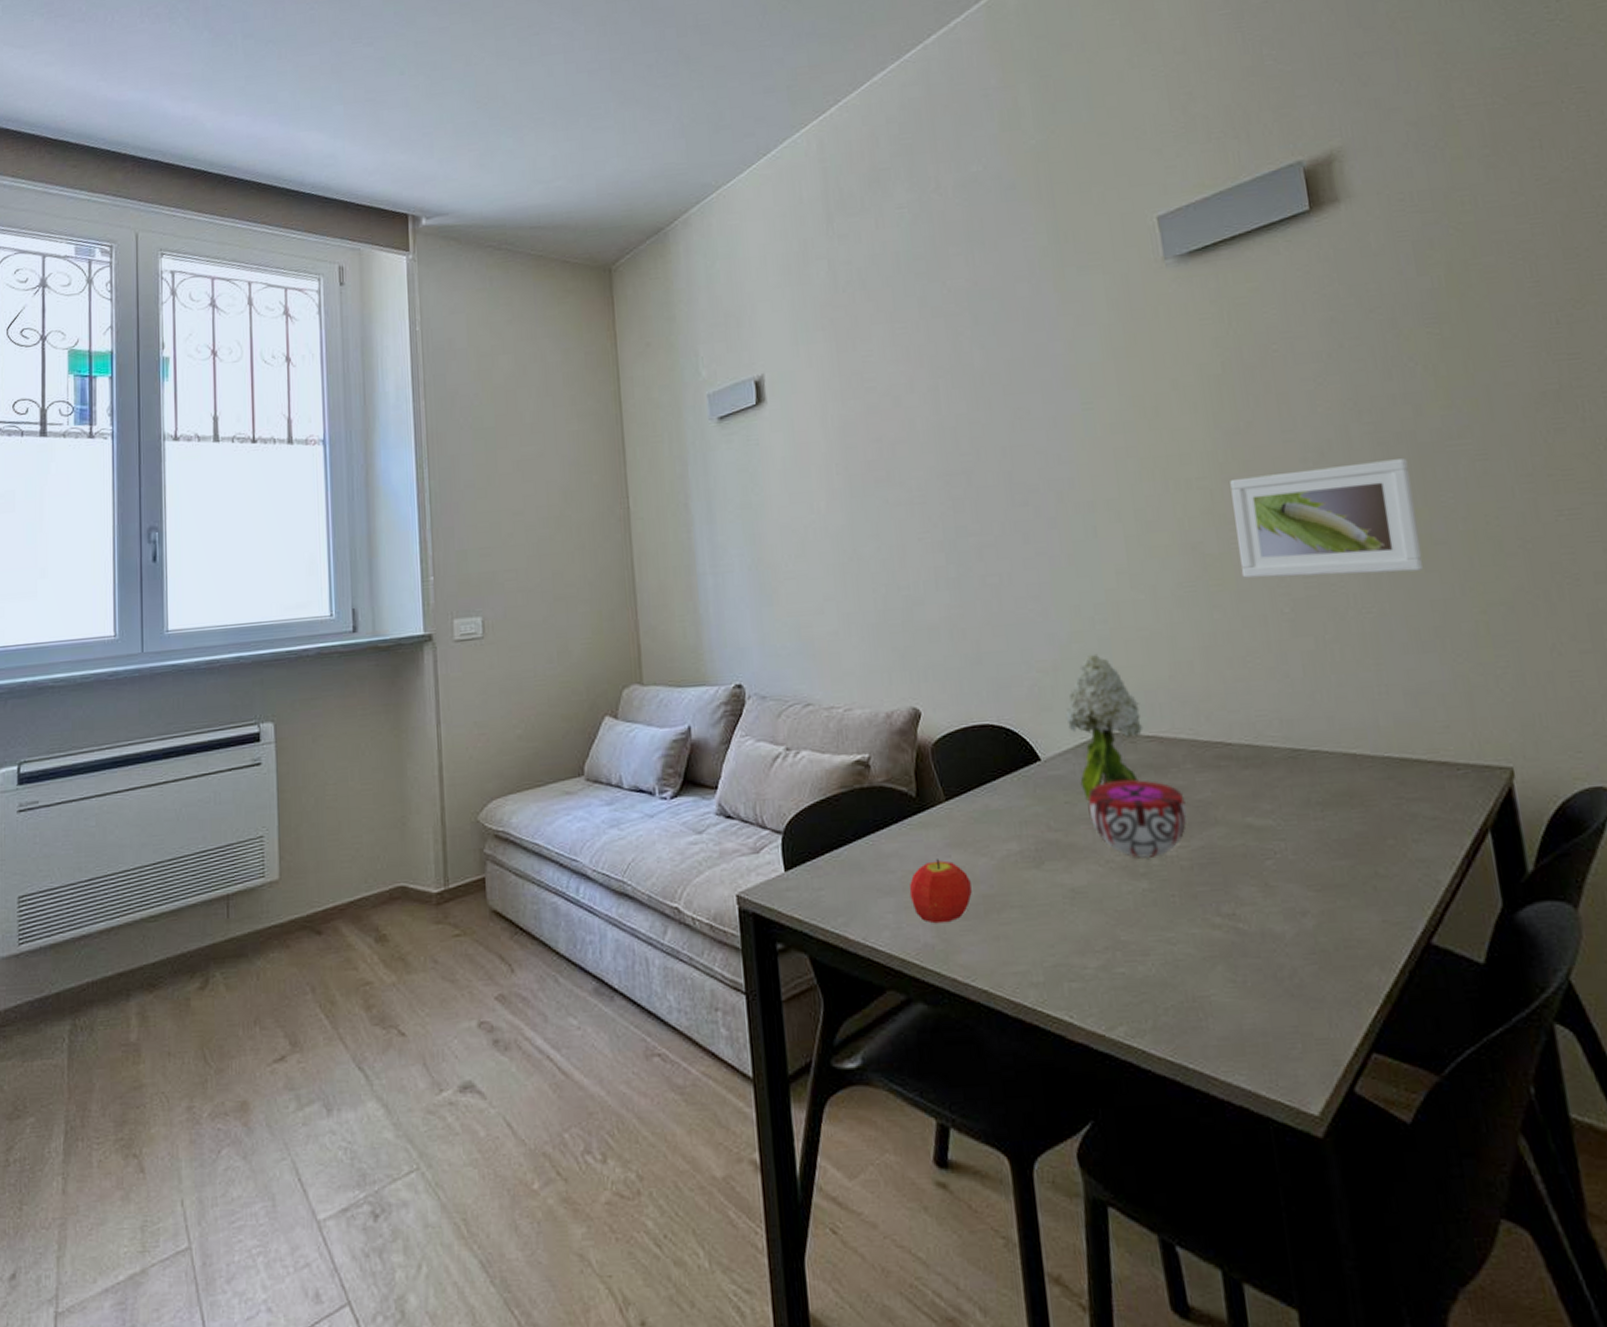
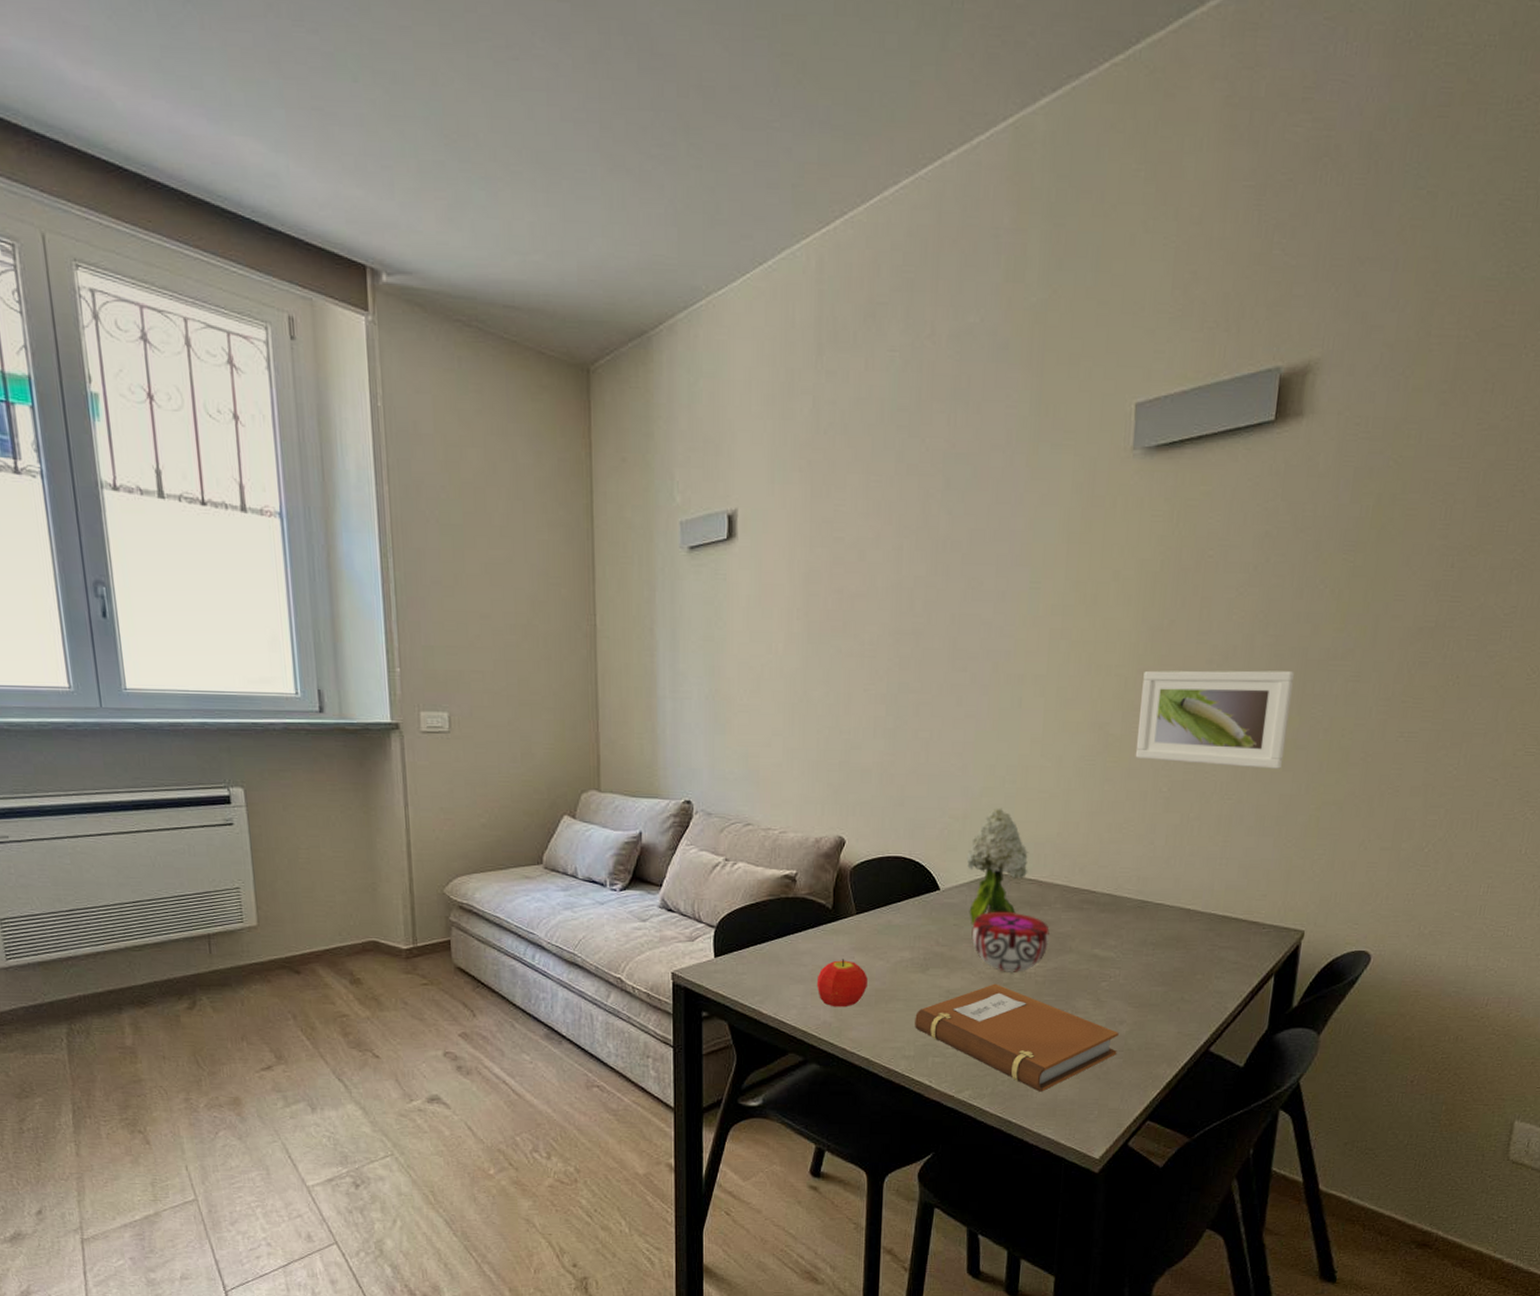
notebook: none [1037,874,1308,1021] -> present [915,983,1119,1092]

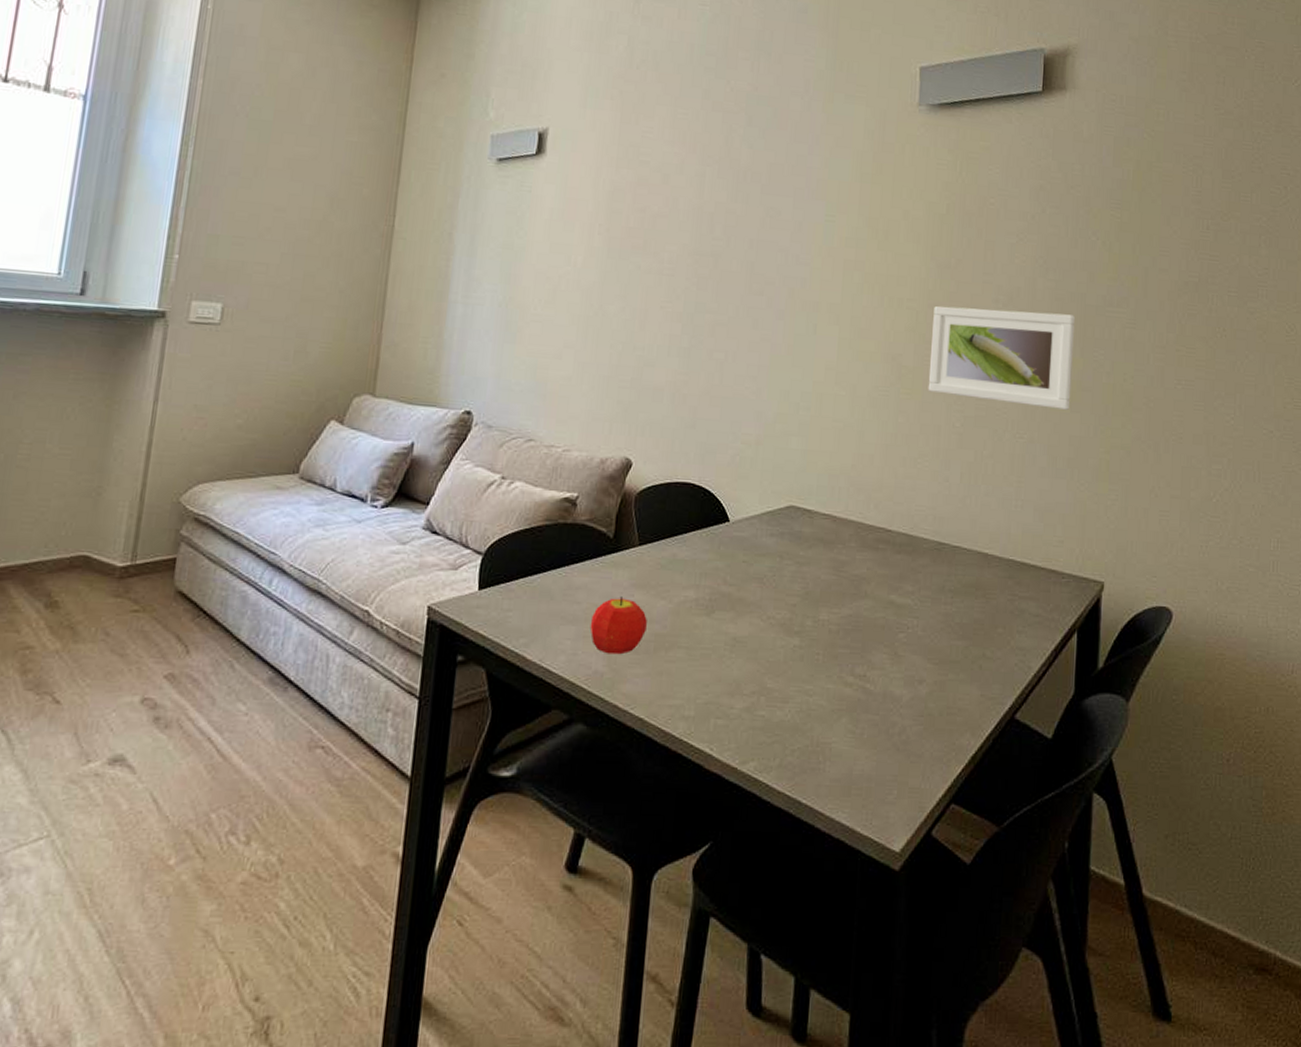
notebook: present [915,983,1119,1092] -> none [696,631,918,765]
flower: present [966,808,1030,925] -> none [758,435,823,563]
decorative bowl: present [971,911,1050,972] -> none [761,548,844,619]

